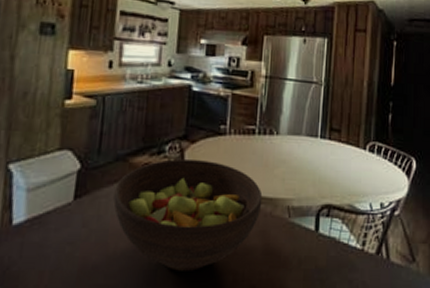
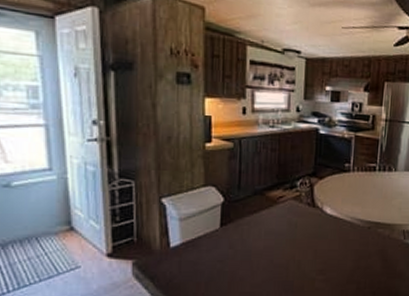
fruit bowl: present [113,158,263,271] -> none [254,192,382,281]

